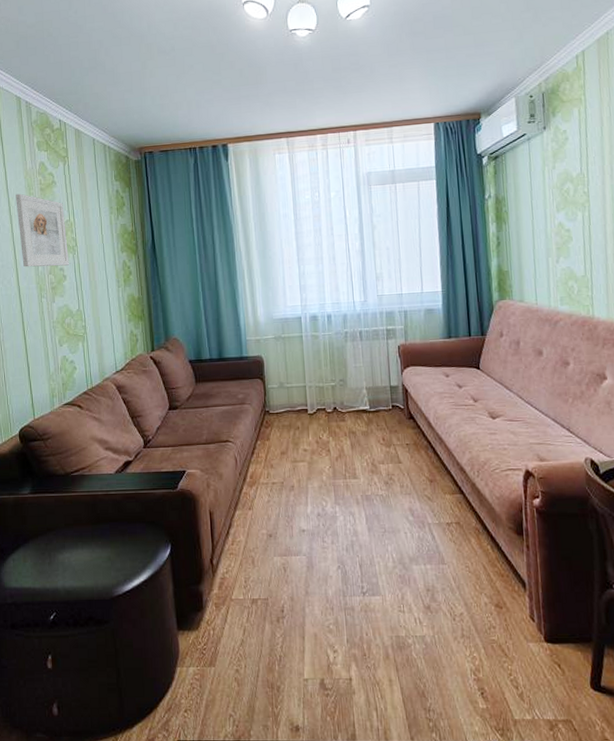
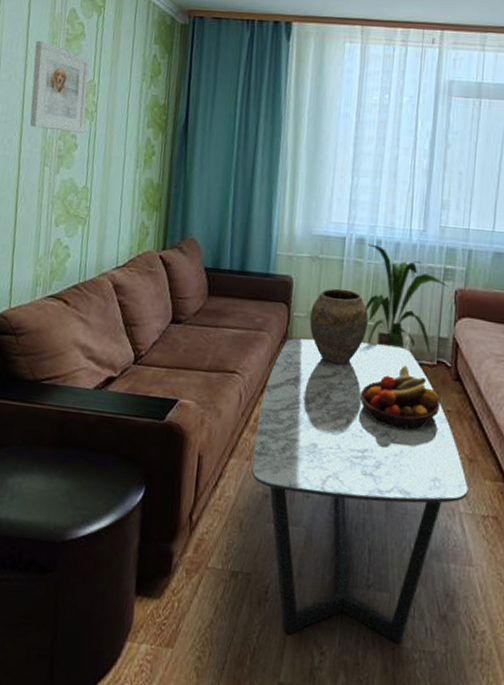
coffee table: none [252,399,433,642] -> present [251,338,469,644]
vase: none [282,359,331,422] -> present [309,288,369,365]
house plant: none [321,319,392,401] -> present [366,243,448,355]
fruit bowl: none [333,413,400,466] -> present [359,365,441,432]

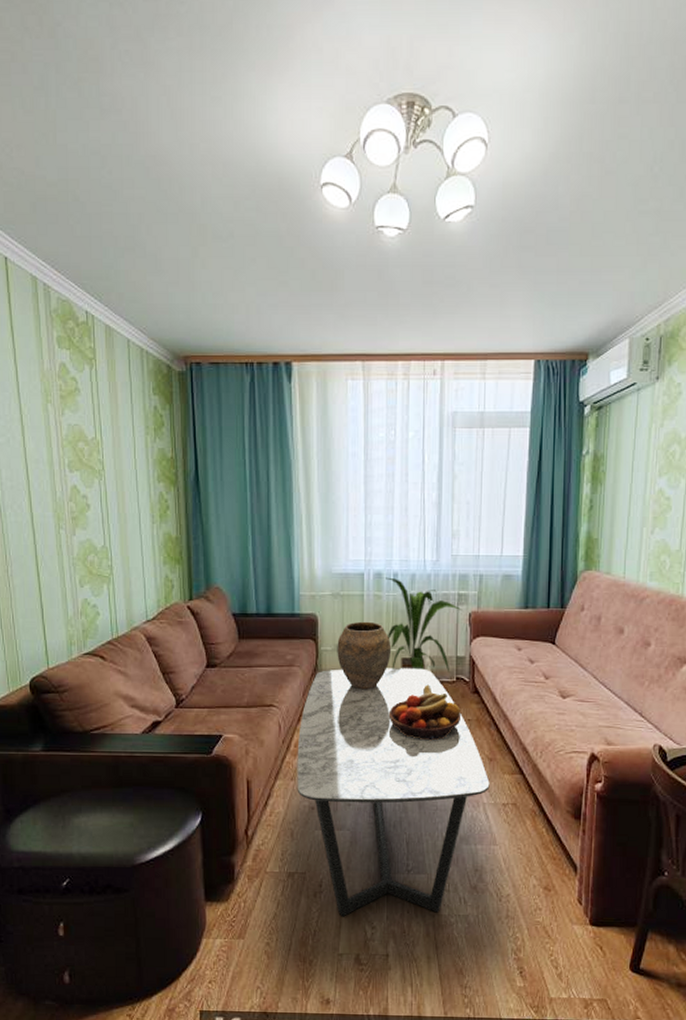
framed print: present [30,40,89,133] -> none [29,399,95,493]

